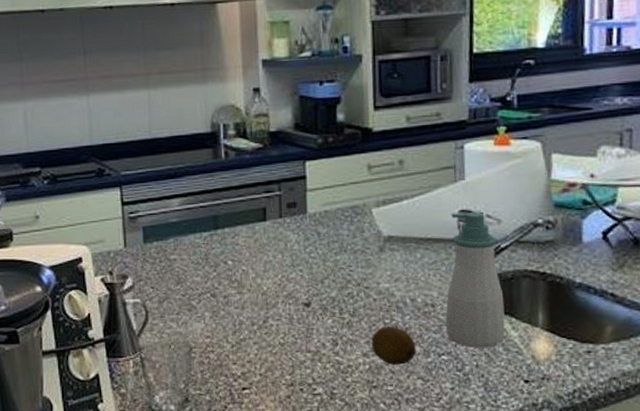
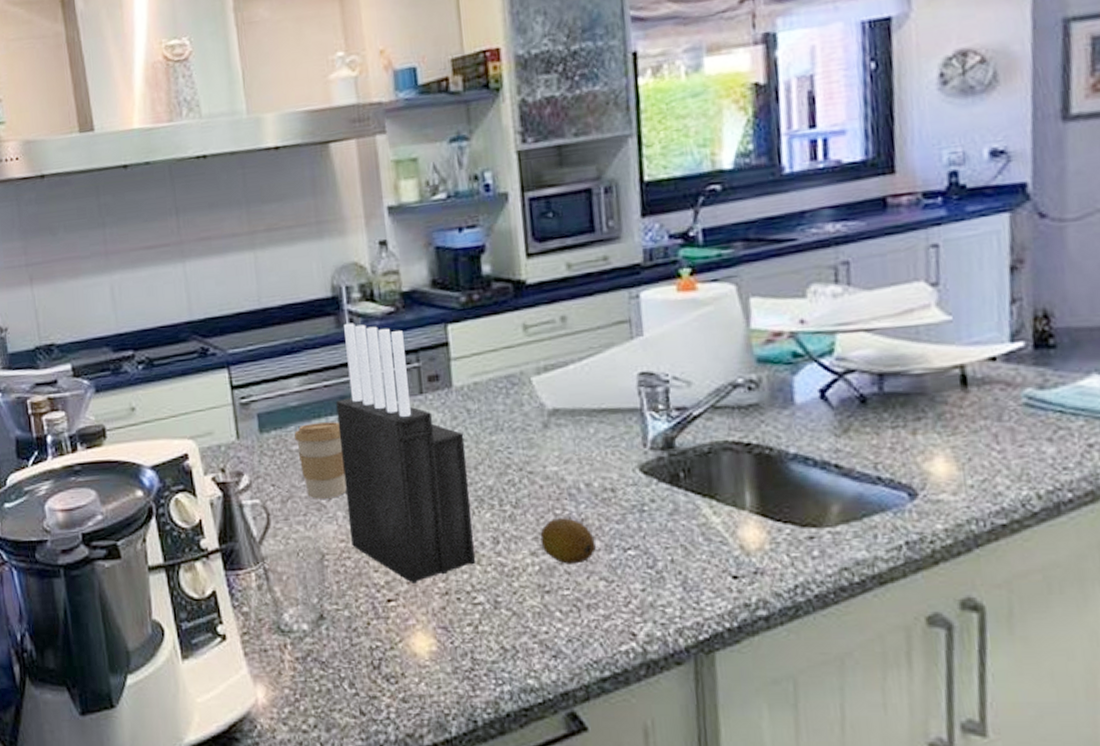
coffee cup: none [172,237,214,301] -> present [294,422,347,499]
knife block: none [209,155,317,375] -> present [336,323,475,583]
soap bottle: present [445,212,505,348] -> none [629,374,705,539]

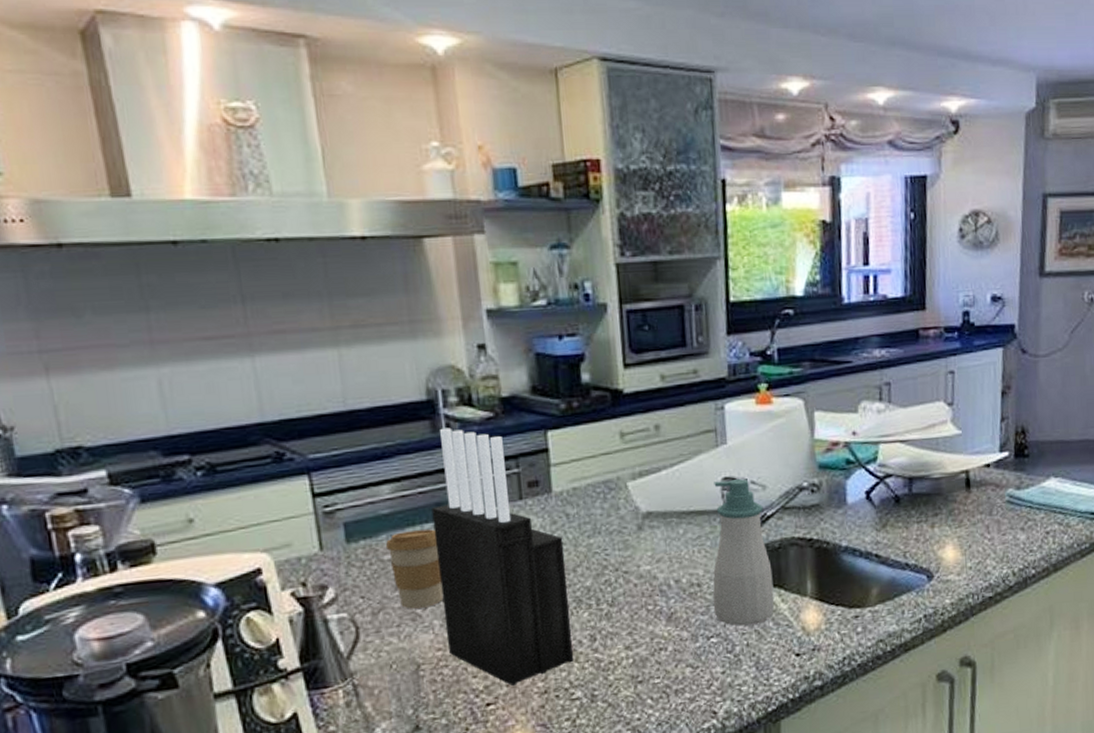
fruit: present [540,518,596,564] -> none [634,612,683,655]
soap bottle: none [629,374,705,539] -> present [713,479,775,626]

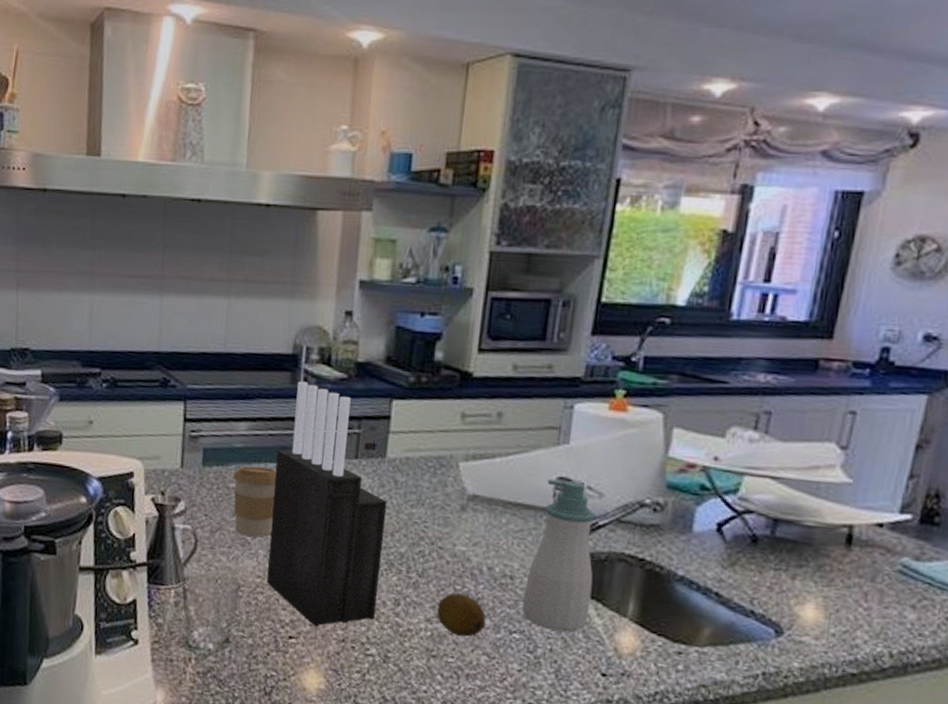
fruit: none [634,612,683,655] -> present [436,592,486,637]

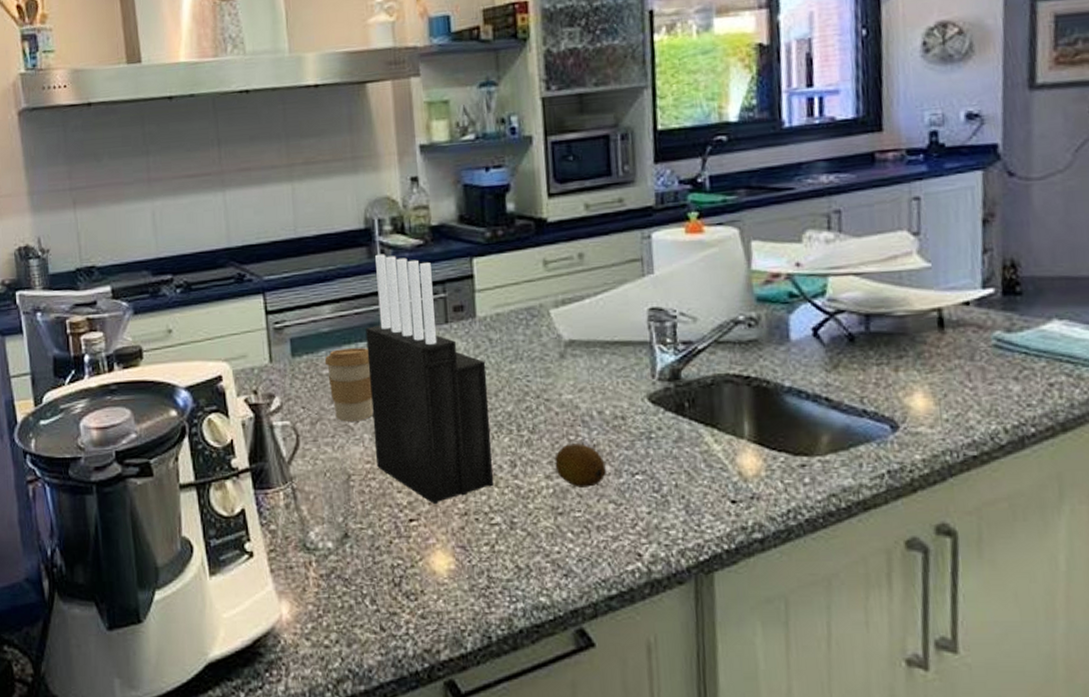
soap bottle: present [522,479,596,632] -> none [638,310,707,465]

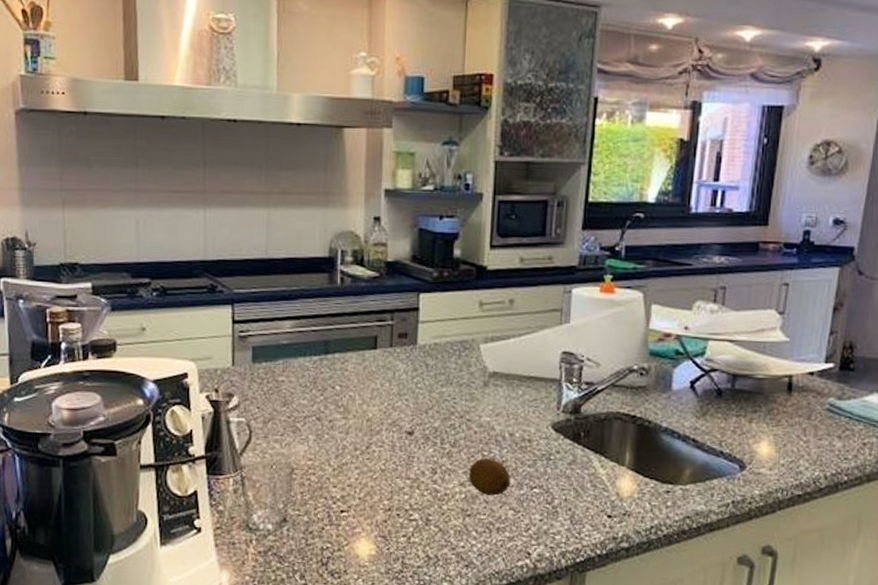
coffee cup: present [324,348,374,422] -> none [281,360,321,424]
knife block: present [365,254,493,504] -> none [317,281,421,499]

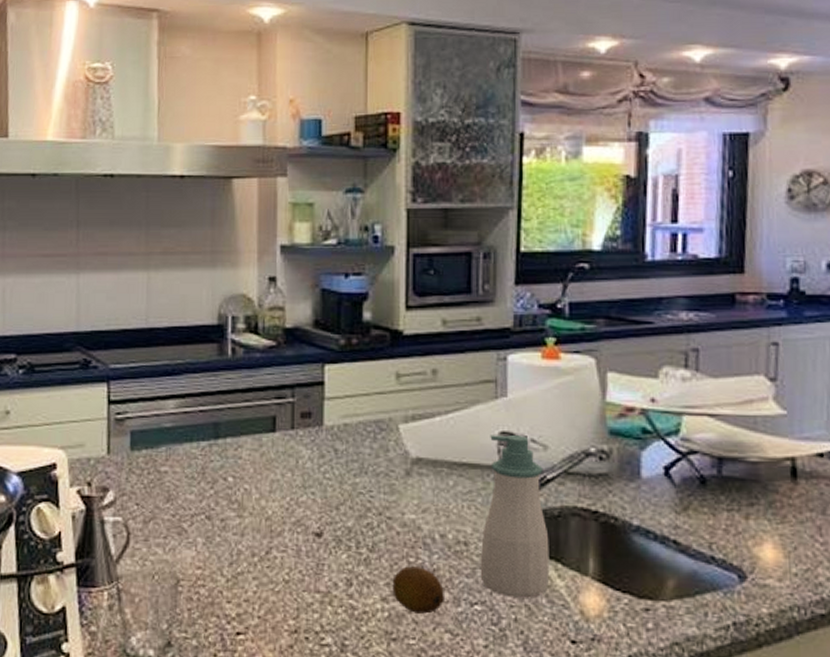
soap bottle: none [539,354,596,483] -> present [480,435,550,598]

